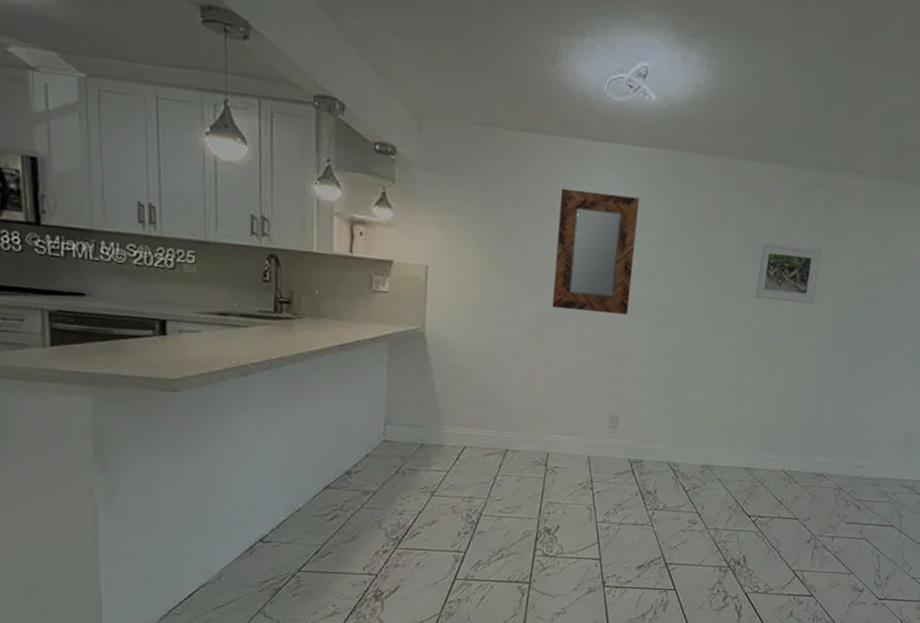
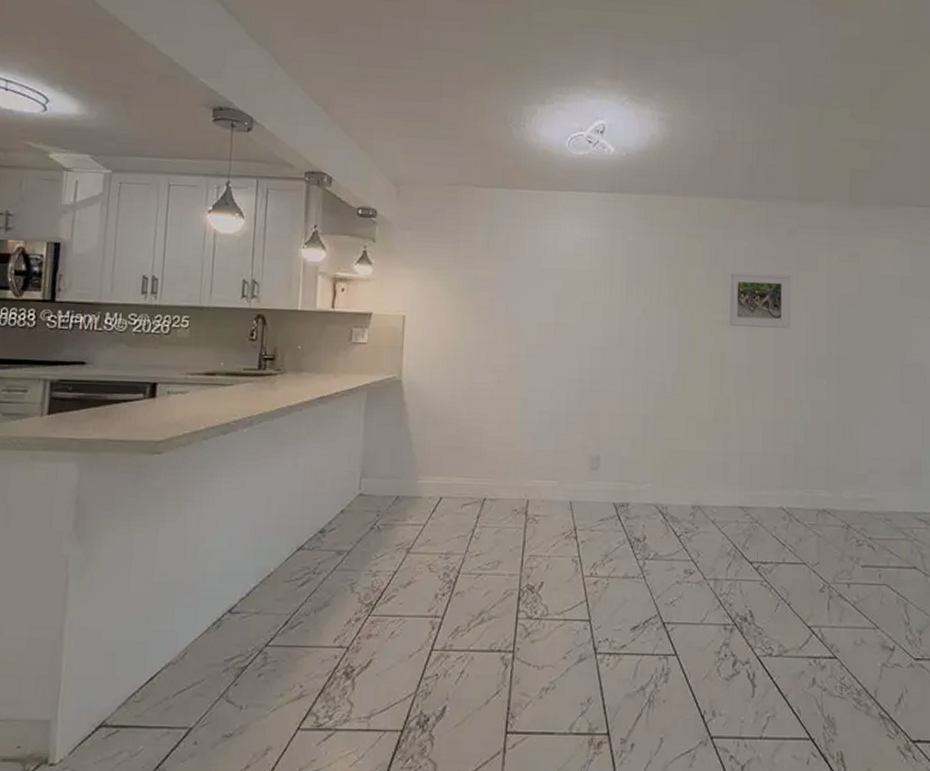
home mirror: present [552,188,639,315] -> none [525,235,605,351]

